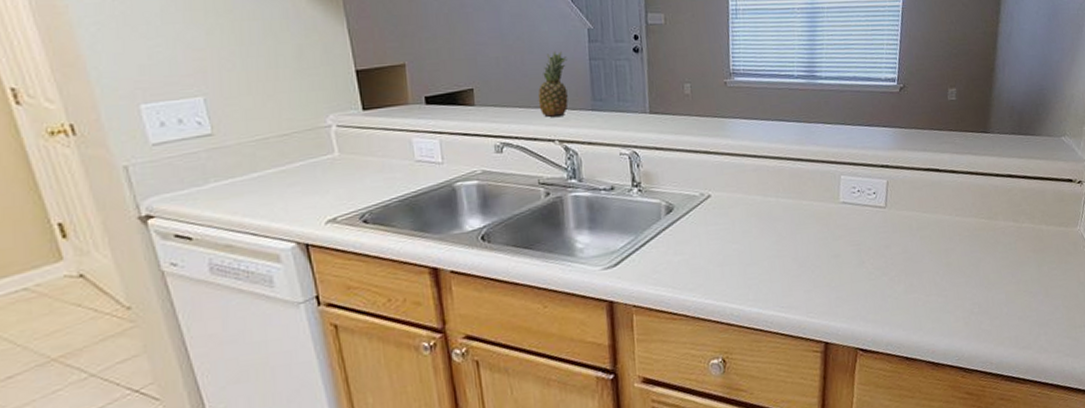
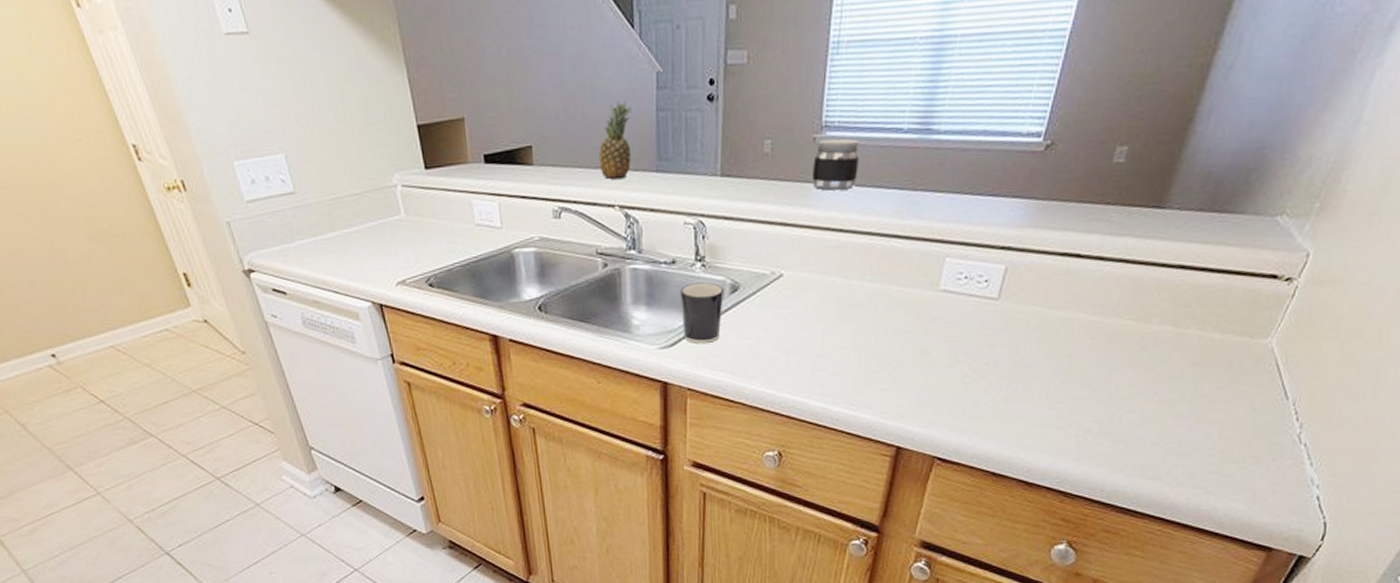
mug: none [620,205,661,263] -> present [680,282,725,345]
jar: none [726,82,764,124] -> present [812,138,860,190]

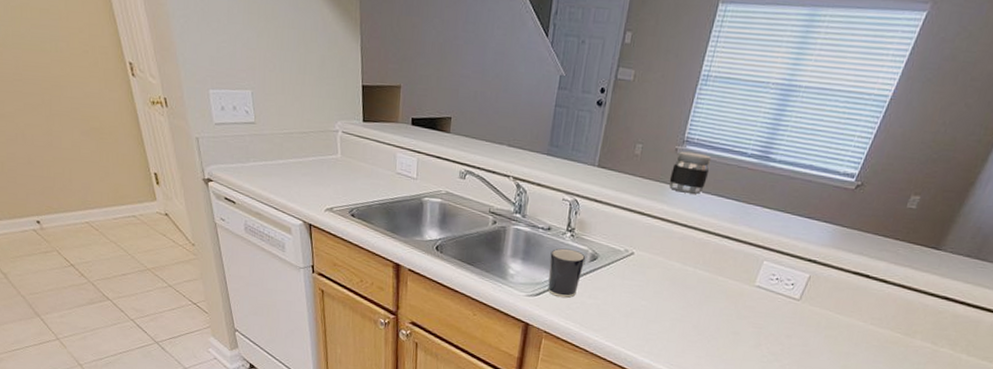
fruit: present [598,99,632,179] -> none [502,92,536,155]

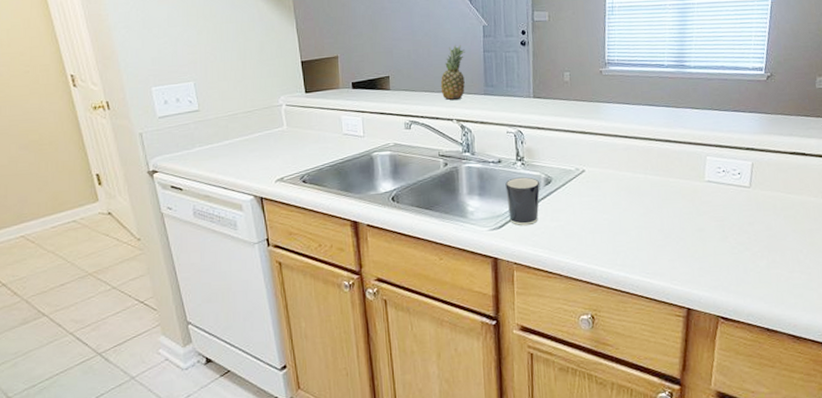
fruit: none [502,92,536,155] -> present [440,44,465,100]
jar: present [668,151,712,194] -> none [601,71,635,108]

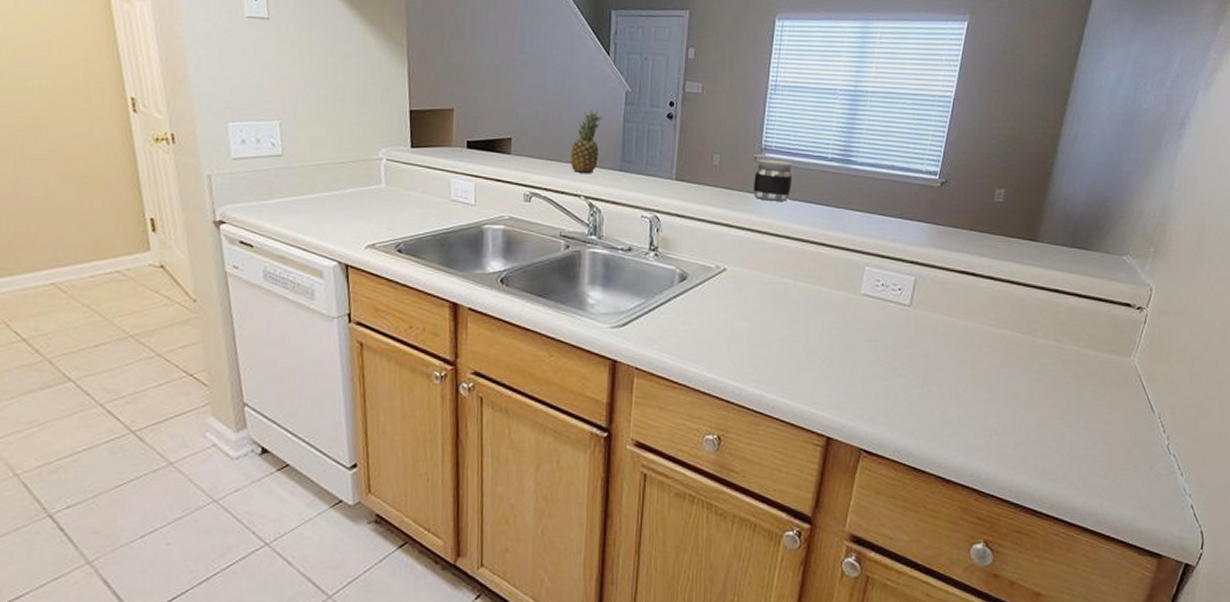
mug: present [505,177,540,226] -> none [633,270,674,327]
jar: none [601,71,635,108] -> present [753,159,793,201]

